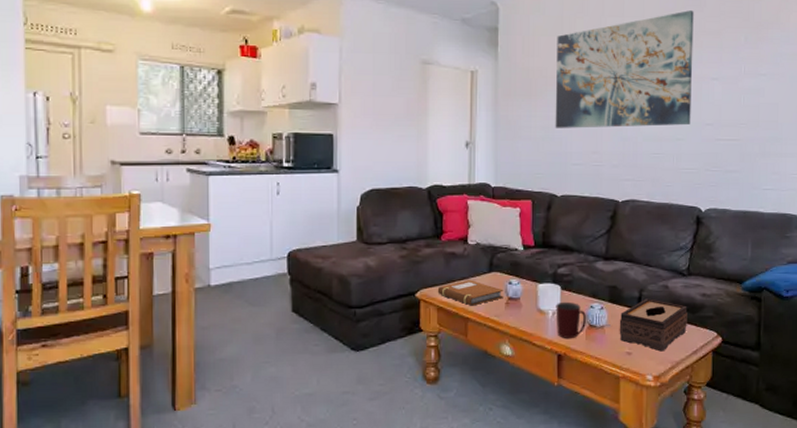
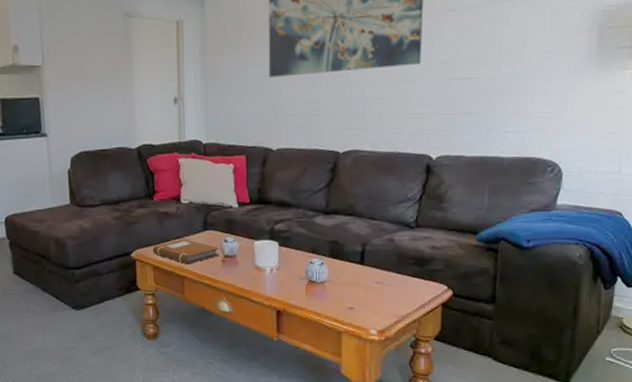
mug: present [556,301,587,339] -> none [273,258,306,295]
tissue box: present [619,298,687,352] -> none [341,253,415,306]

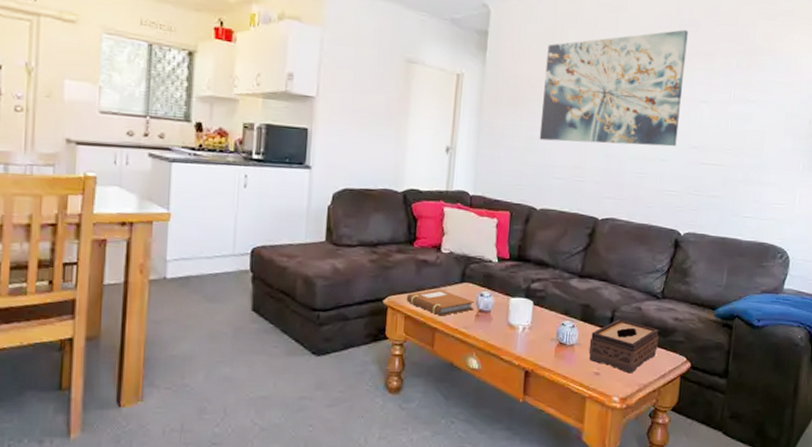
tissue box: none [341,253,415,306] -> present [588,319,659,374]

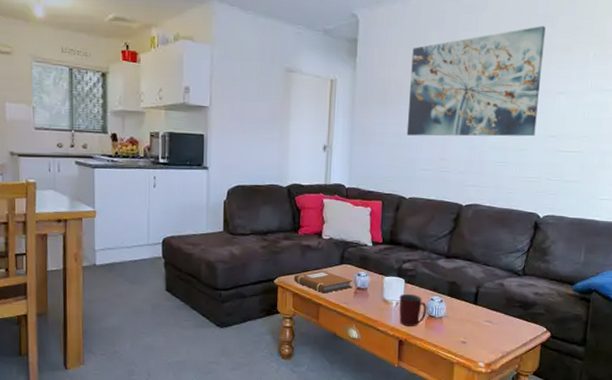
mug: none [525,317,558,356] -> present [399,293,427,327]
tissue box: present [588,319,659,374] -> none [456,294,520,342]

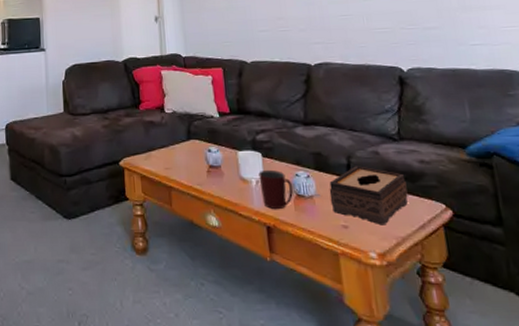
notebook: present [293,270,353,294] -> none [139,148,204,174]
tissue box: none [456,294,520,342] -> present [329,166,408,225]

